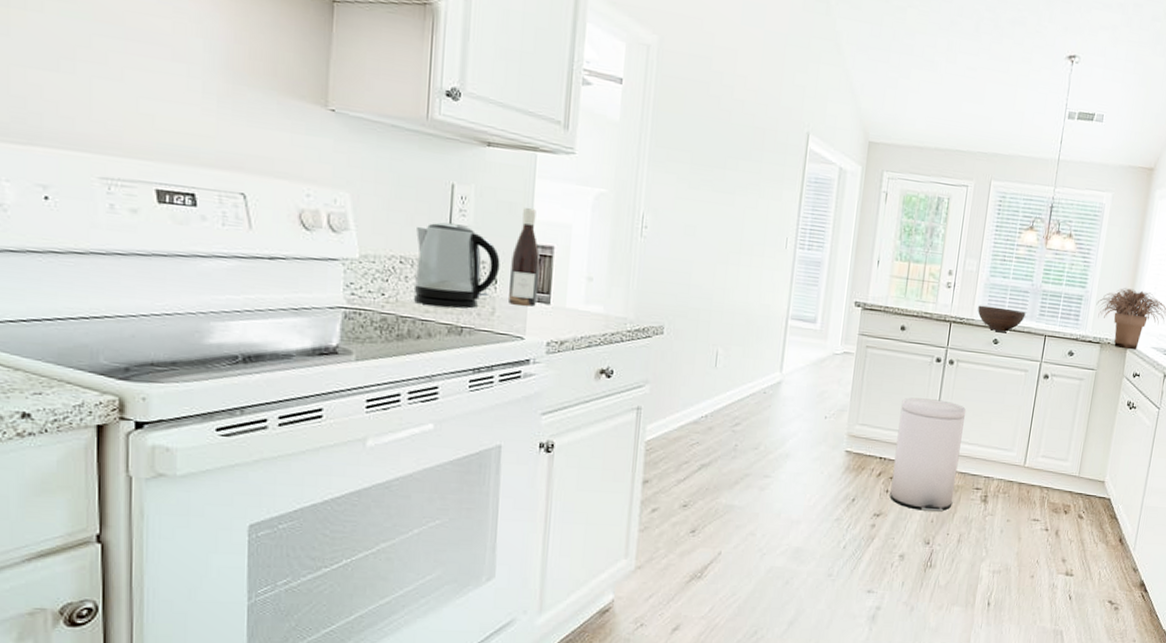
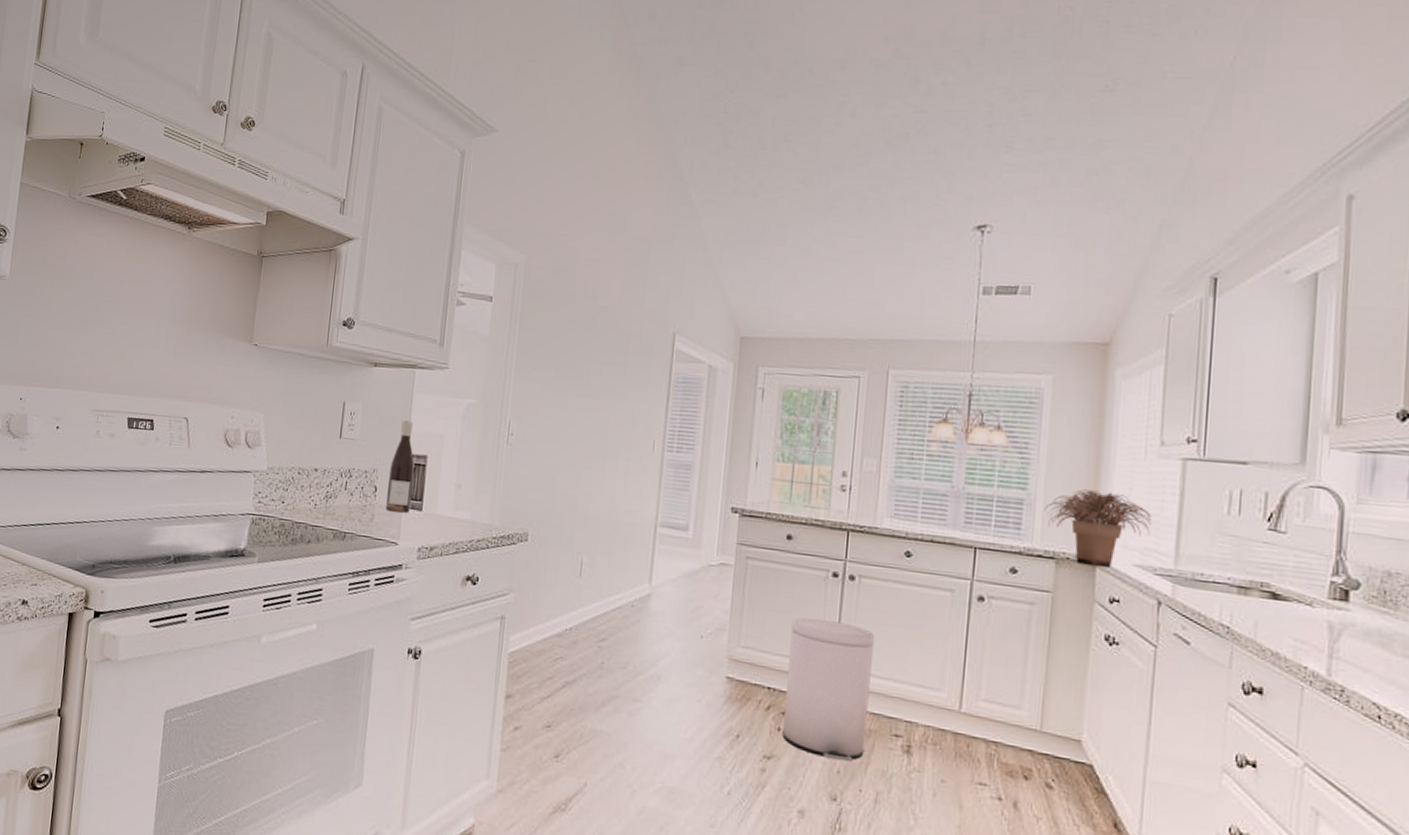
kettle: present [413,222,500,309] -> none [306,436,380,515]
bowl: present [977,305,1026,332] -> none [882,511,946,543]

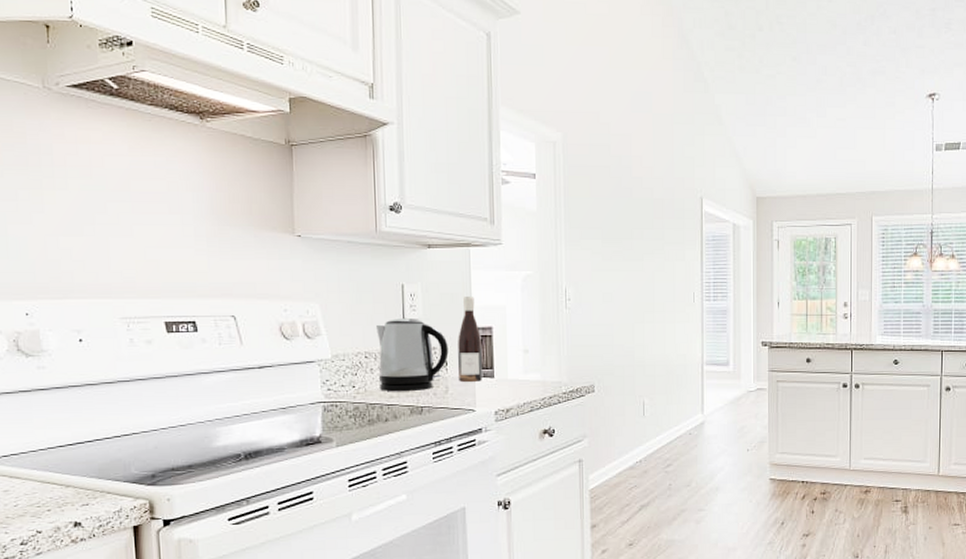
kettle: none [306,436,380,515] -> present [376,318,449,392]
pedal bin: present [782,617,875,763] -> none [816,422,877,528]

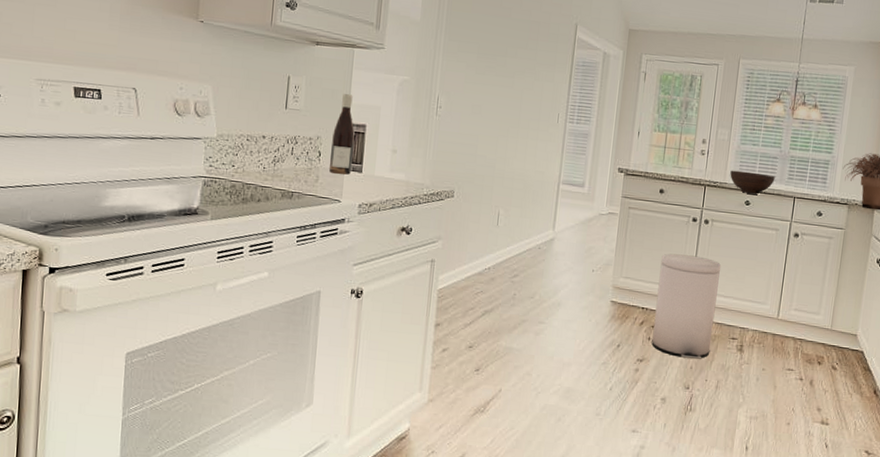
kettle: present [376,318,449,392] -> none [256,107,324,177]
pedal bin: none [816,422,877,528] -> present [651,253,721,360]
bowl: none [875,330,921,352] -> present [730,170,775,195]

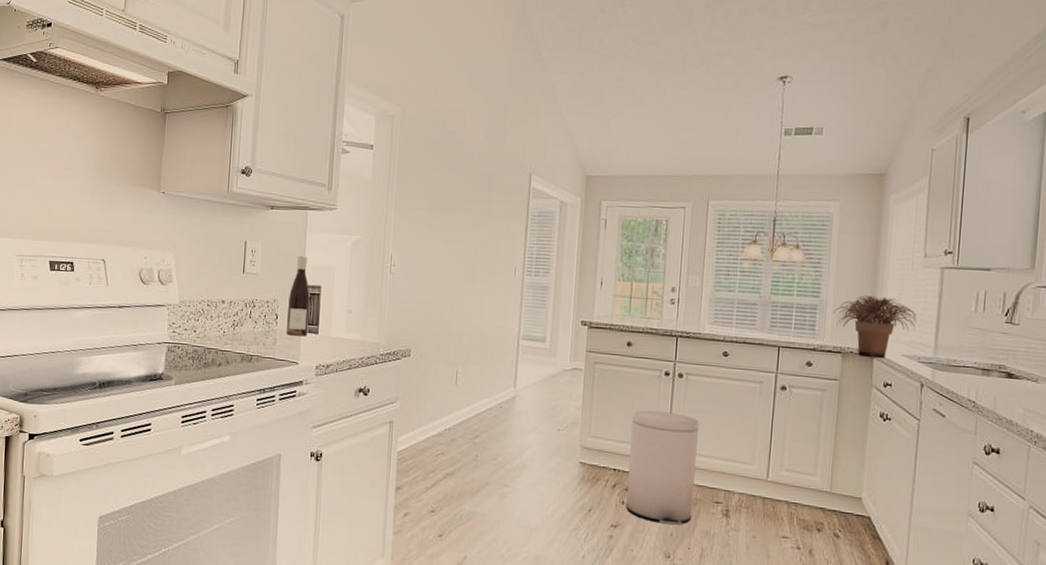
bowl: present [730,170,775,195] -> none [704,319,756,345]

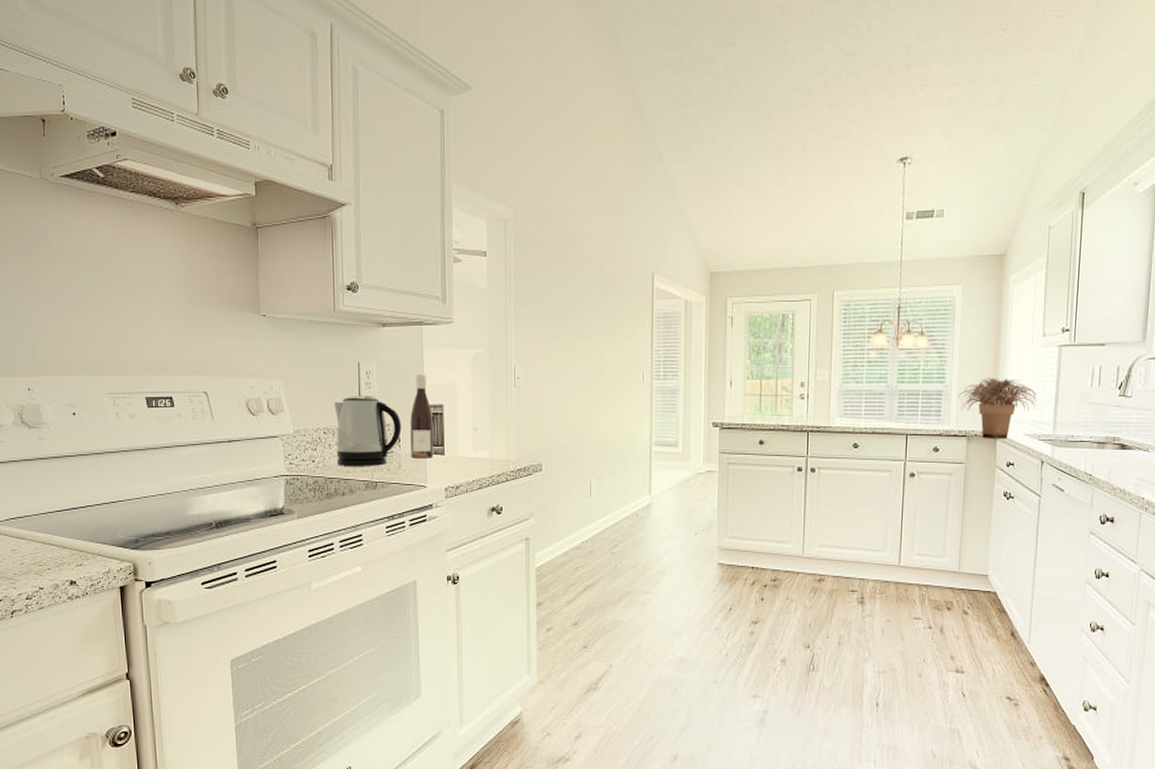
kettle: none [216,272,280,341] -> present [334,396,402,467]
pedal bin: present [626,410,700,526] -> none [765,507,833,617]

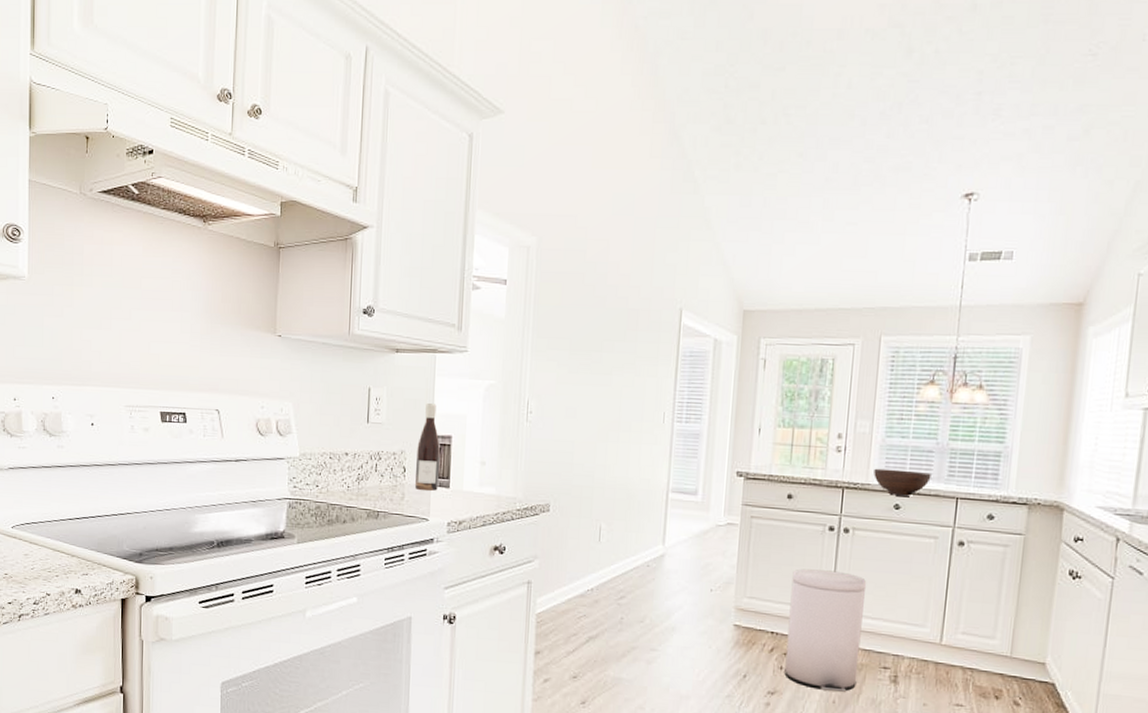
kettle: present [334,396,402,467] -> none [340,421,408,496]
pedal bin: none [765,507,833,617] -> present [784,568,867,693]
bowl: none [834,412,884,435] -> present [874,468,931,496]
potted plant: present [958,378,1036,439] -> none [1019,440,1114,511]

